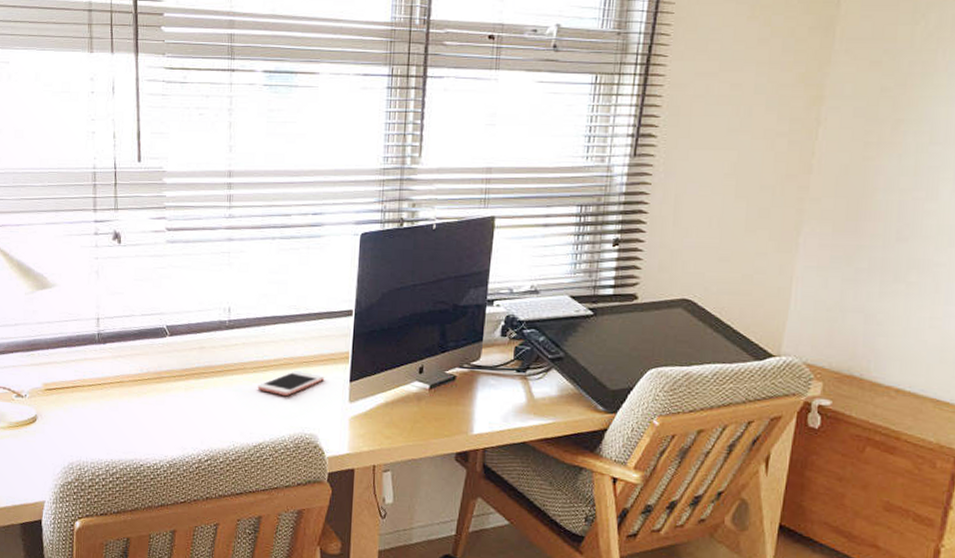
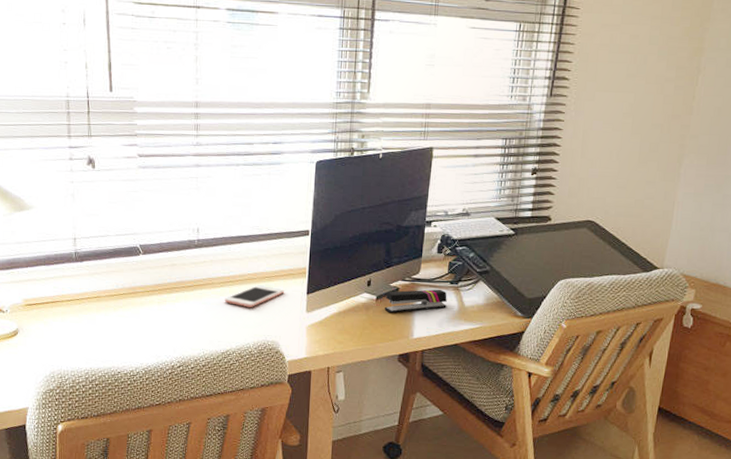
stapler: none [439,377,513,405] -> present [384,289,447,314]

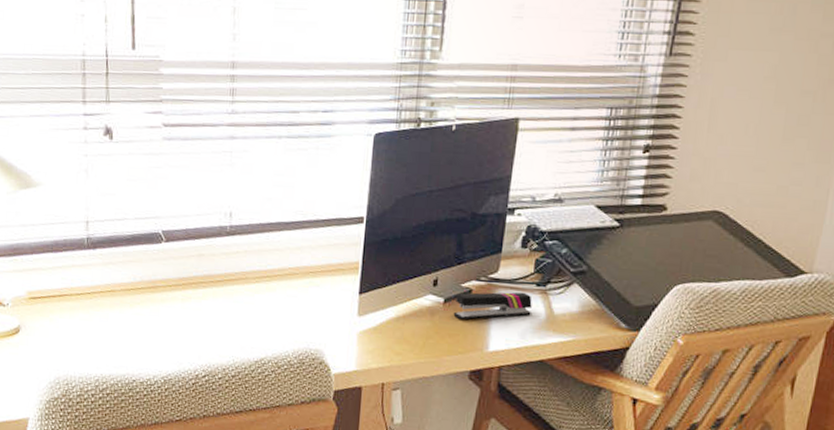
cell phone: present [224,285,284,307] -> none [260,282,332,308]

